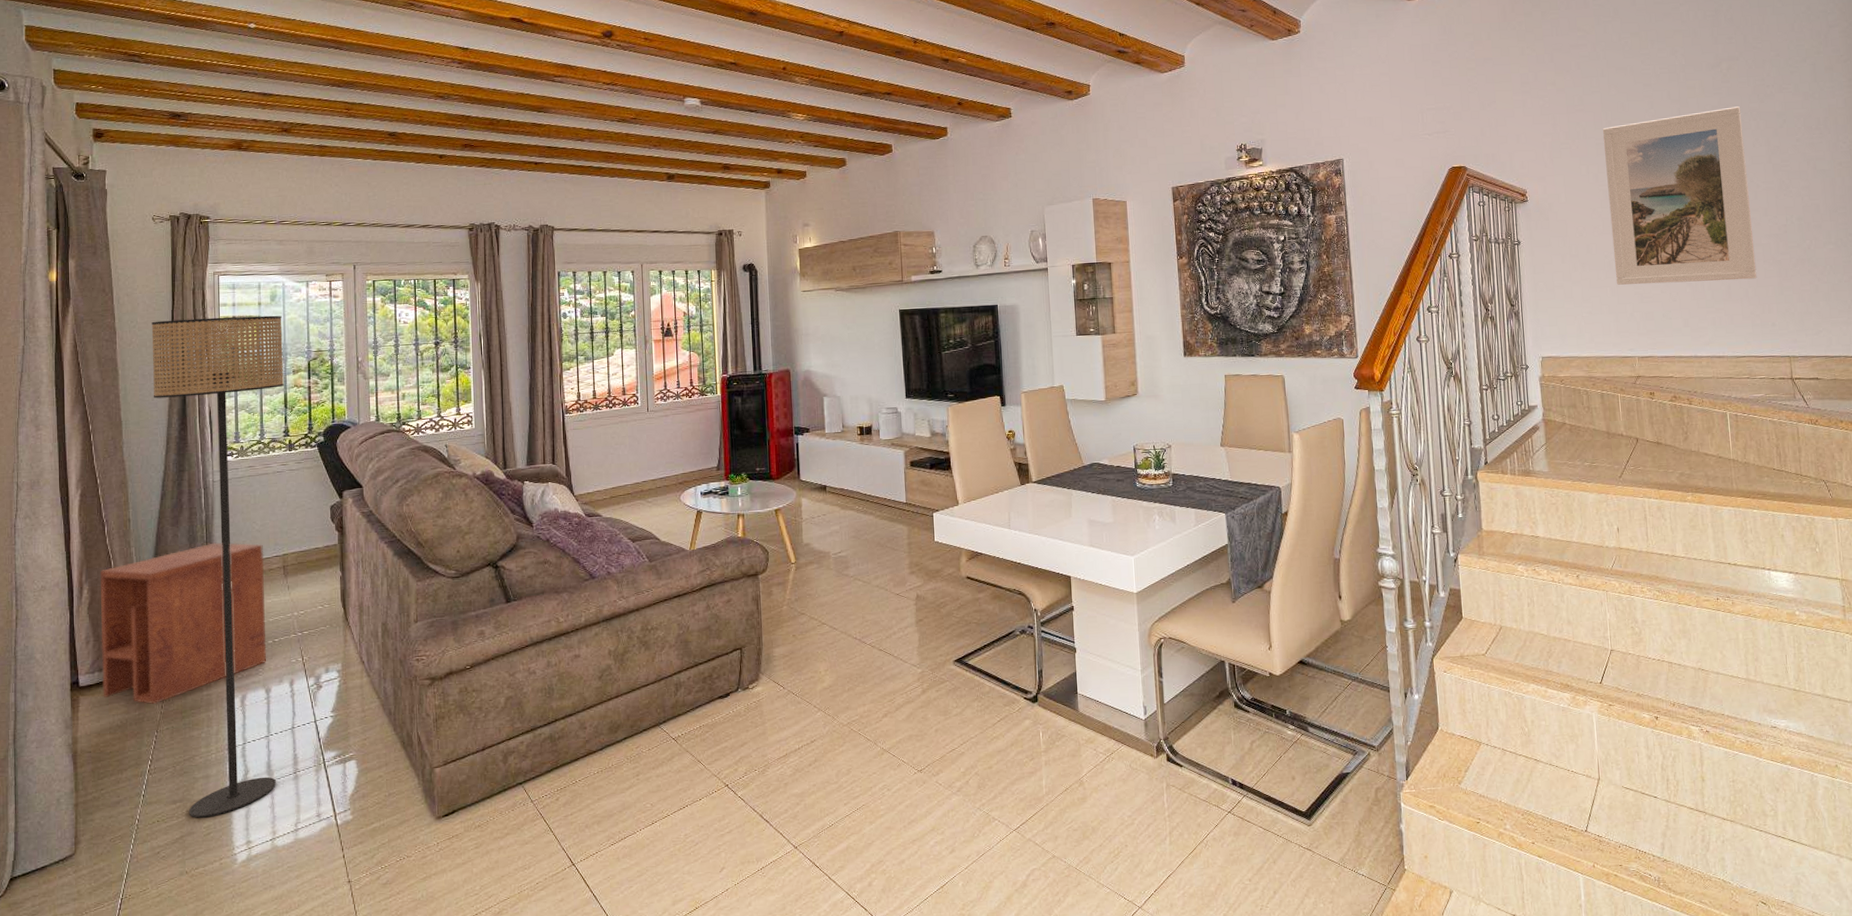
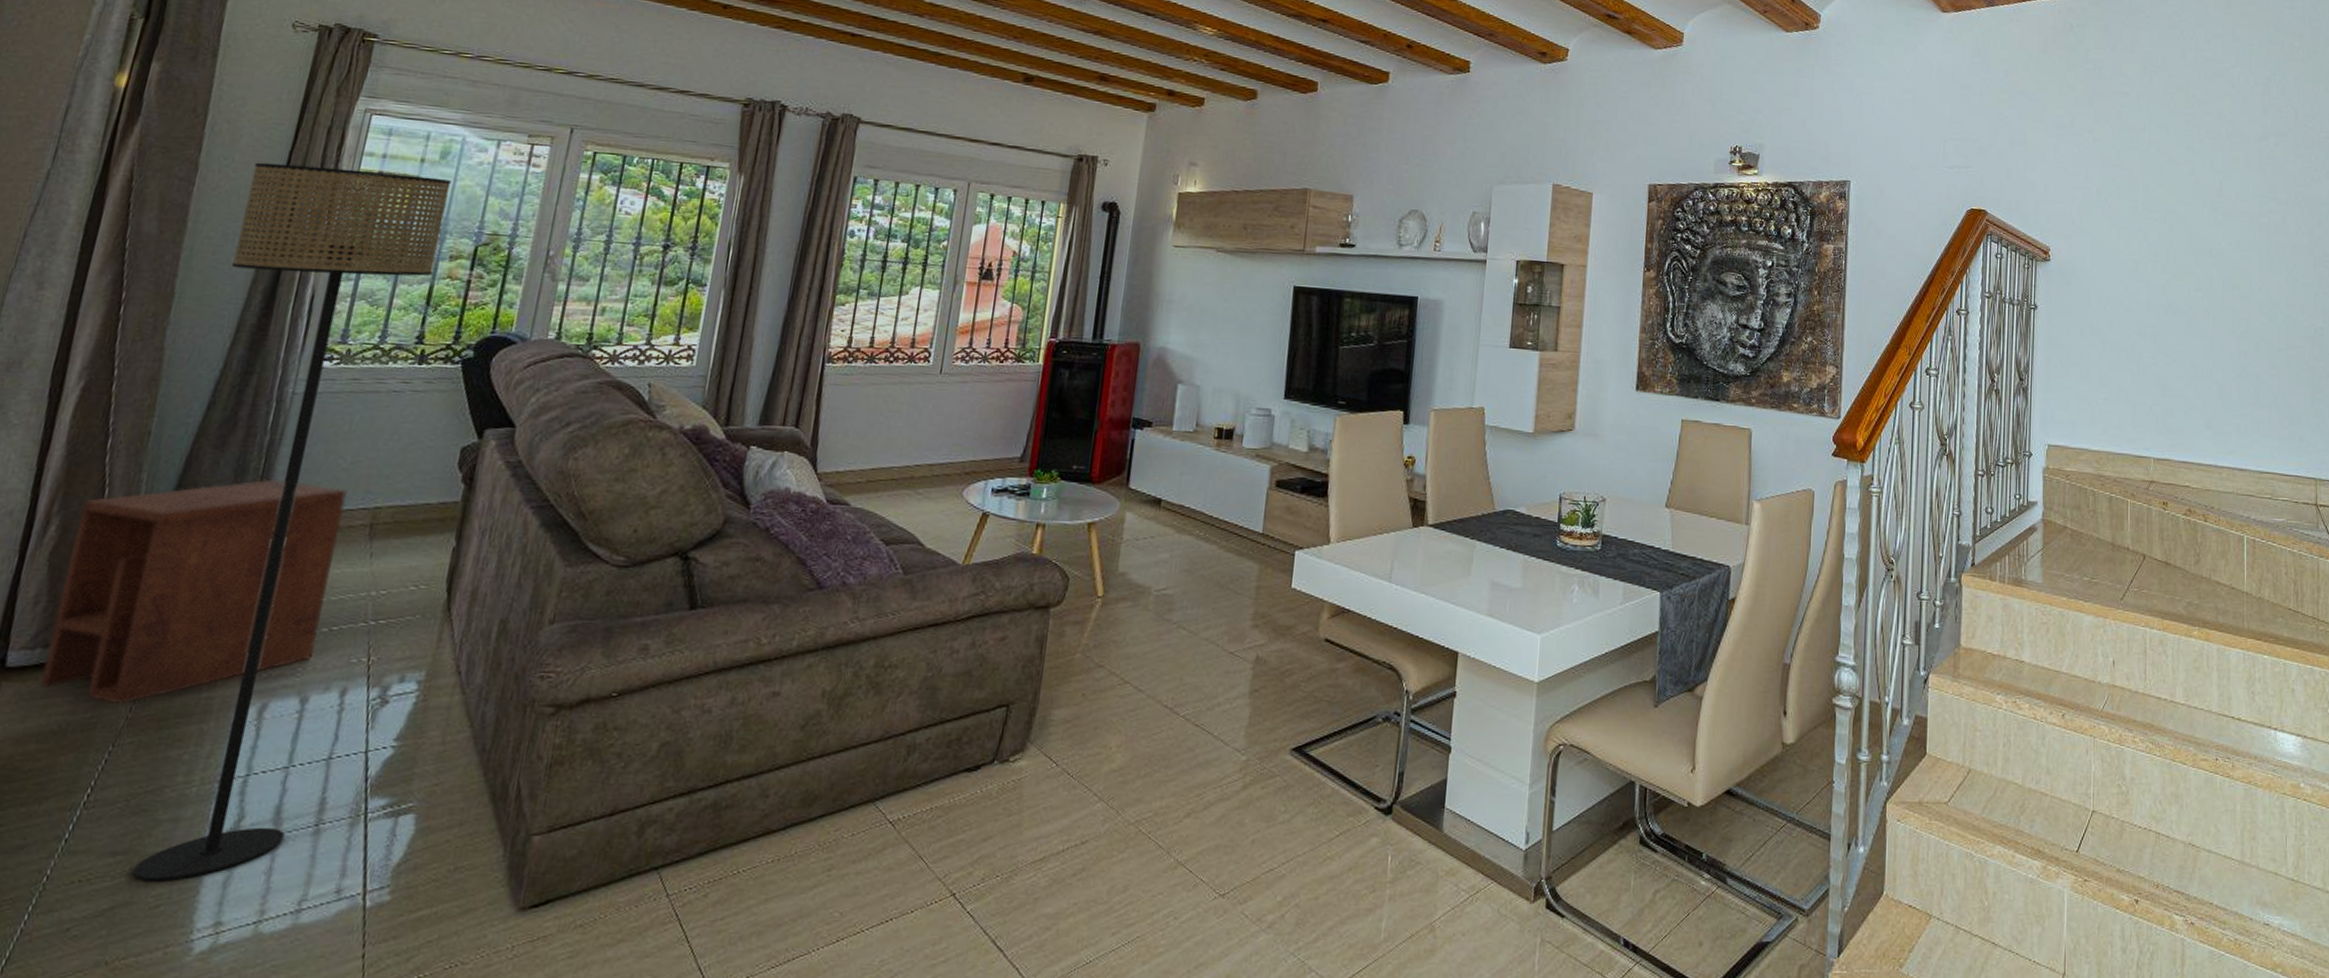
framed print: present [1603,106,1757,285] -> none [2137,187,2288,385]

